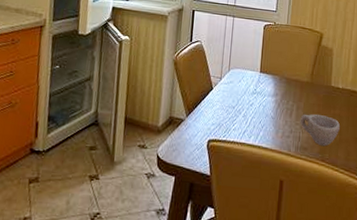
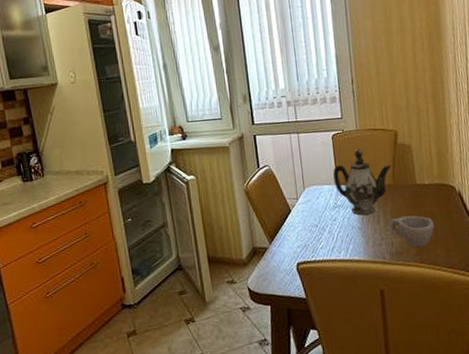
teapot: none [257,42,312,107] -> present [333,148,391,216]

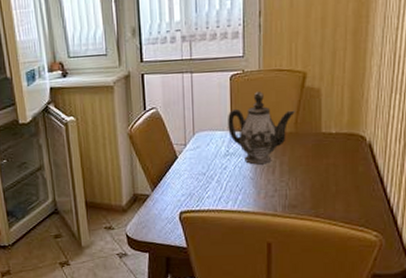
cup: present [389,215,435,248] -> none [285,167,337,201]

